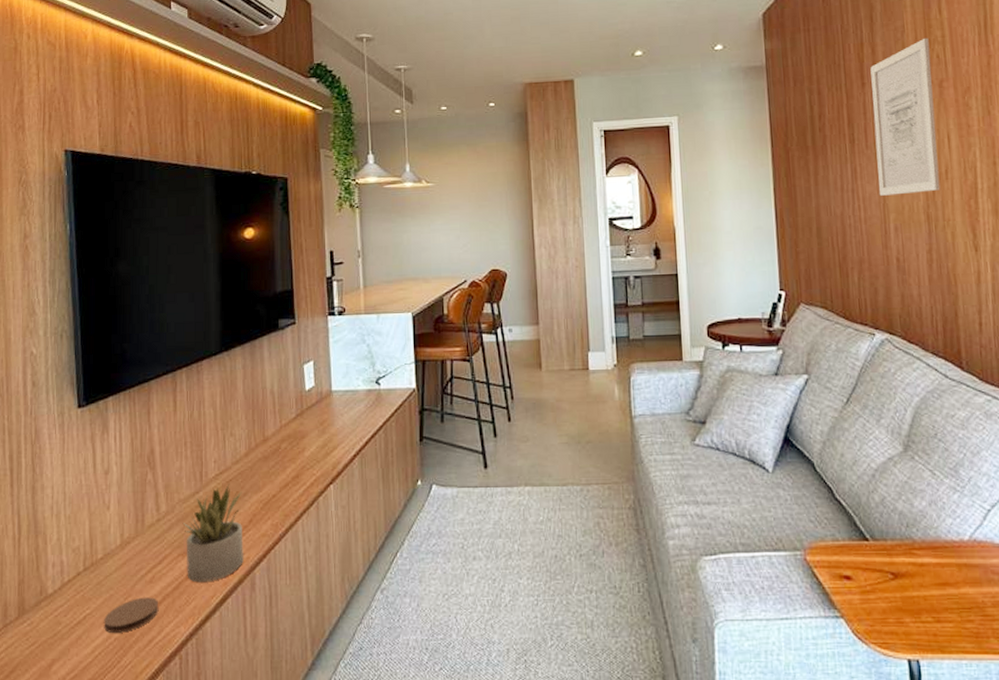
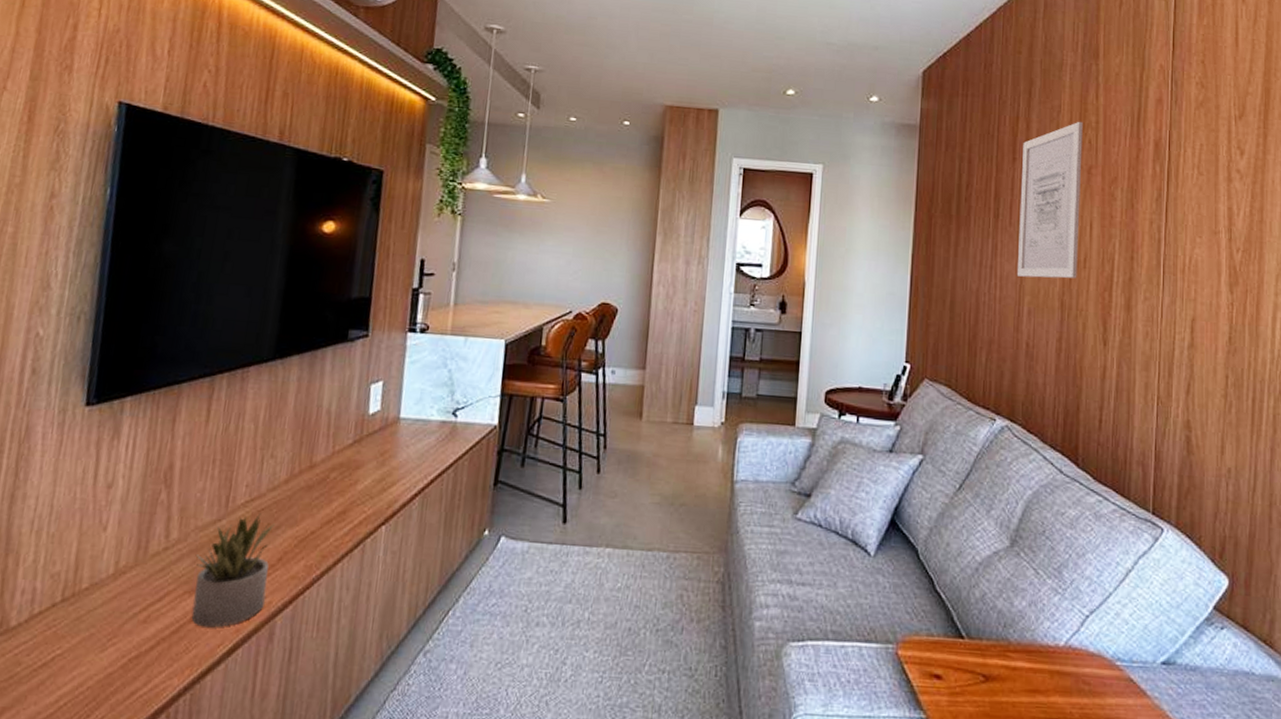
coaster: present [104,597,159,633] -> none [76,639,151,681]

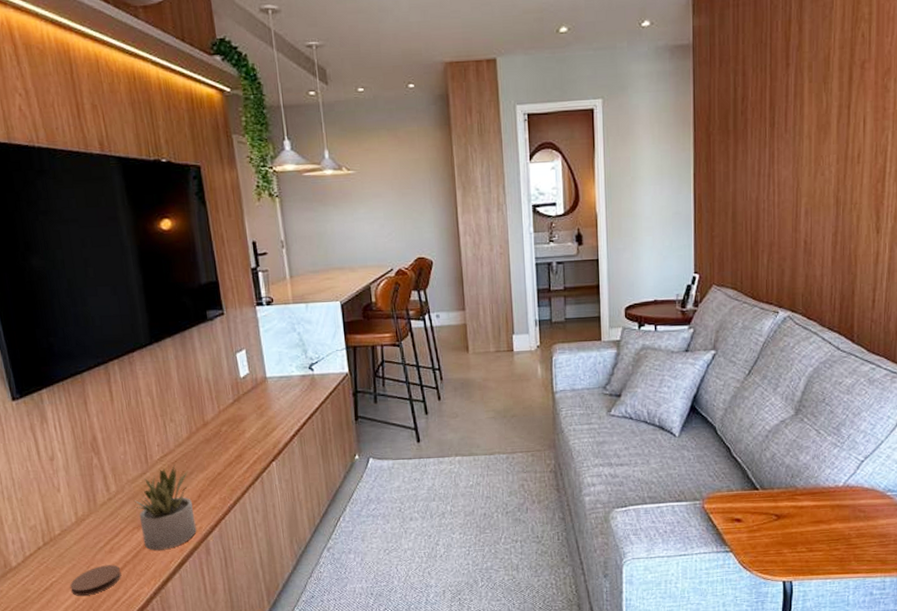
coaster: none [76,639,151,681] -> present [70,565,122,596]
wall art: present [1016,121,1083,279] -> none [793,15,856,180]

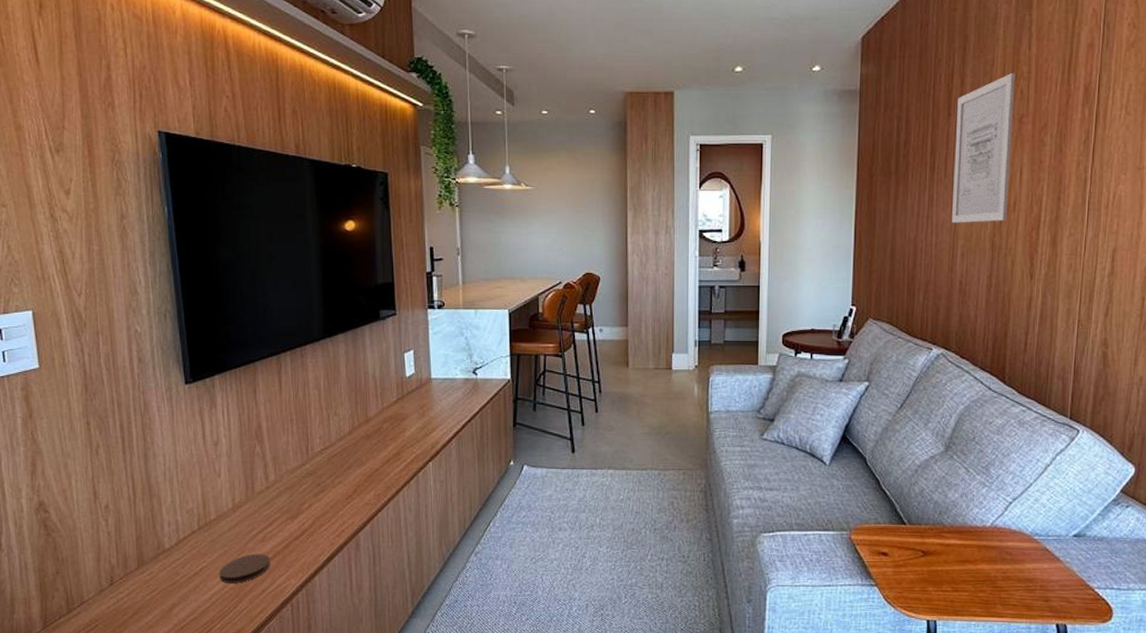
succulent plant: present [133,464,197,550] -> none [290,458,349,543]
wall art: none [793,15,856,180] -> present [951,72,1015,223]

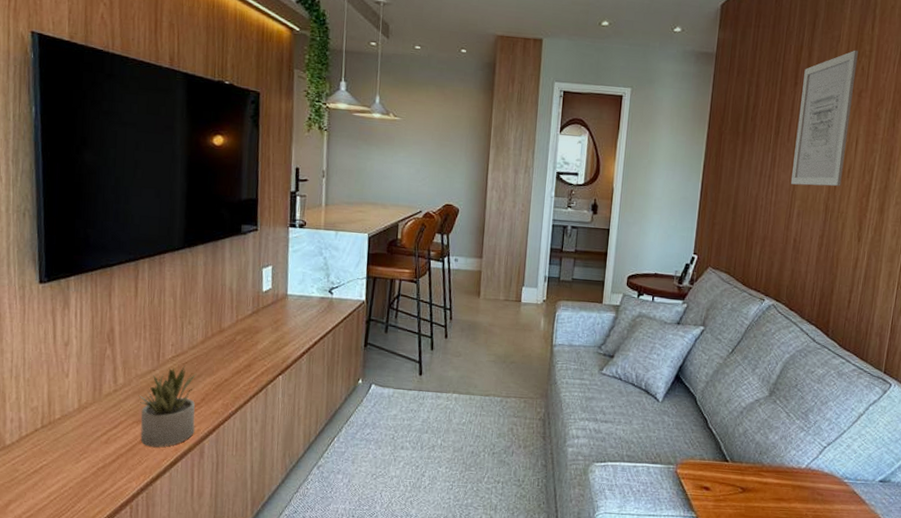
coaster: present [220,554,271,583] -> none [60,455,113,483]
succulent plant: none [290,458,349,543] -> present [138,365,197,447]

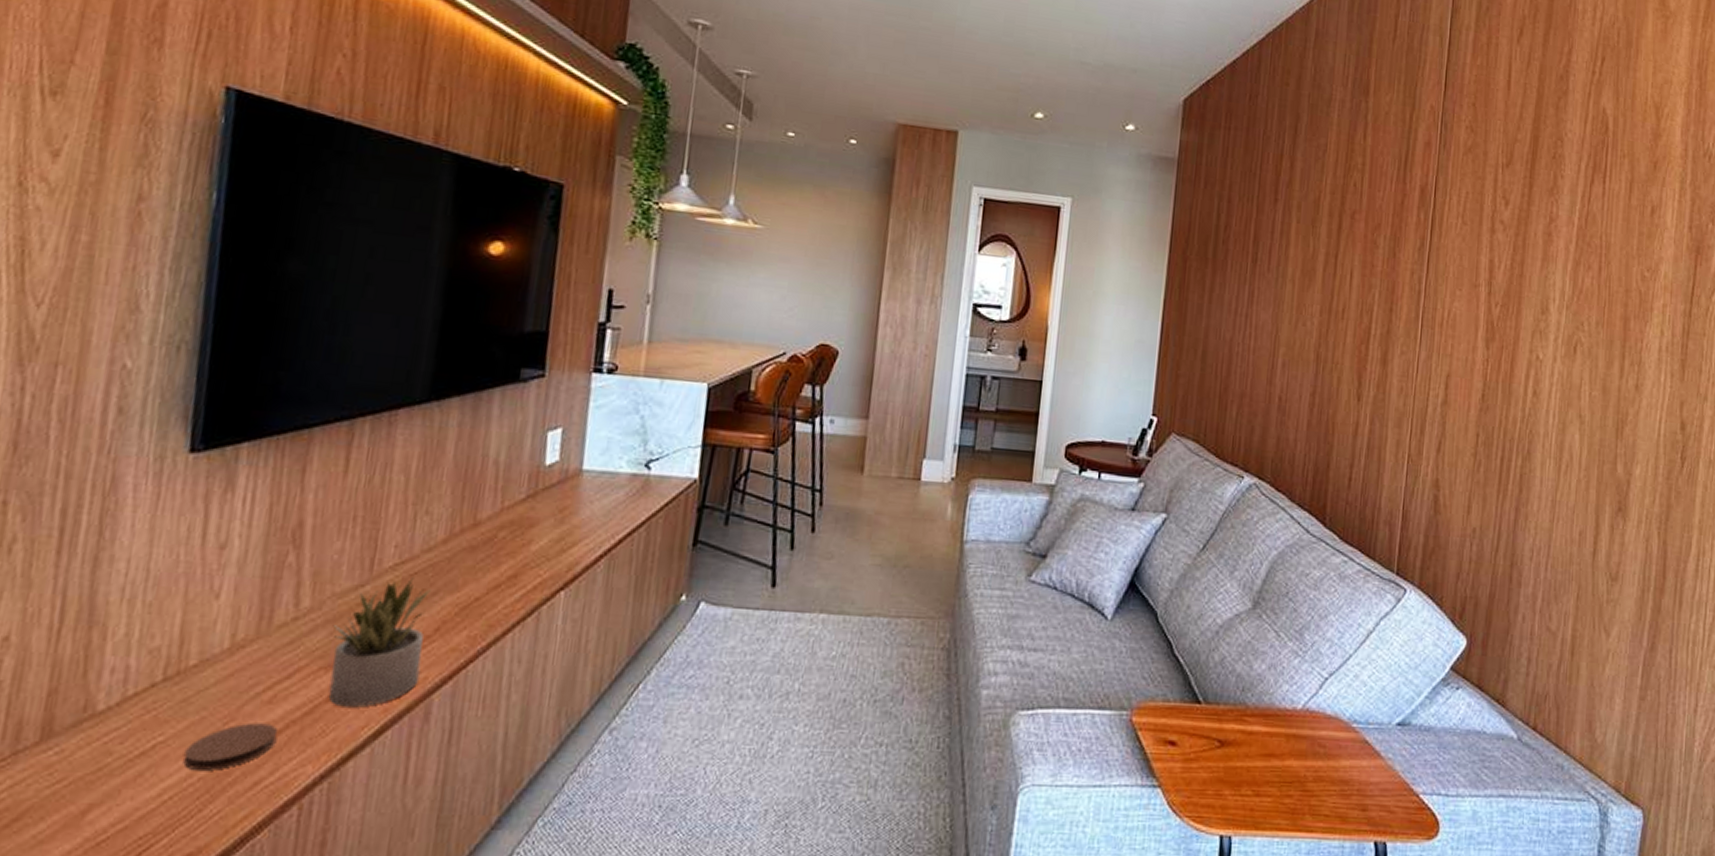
coaster: none [60,455,113,483] -> present [183,723,278,770]
wall art: present [790,50,858,186] -> none [1272,162,1349,330]

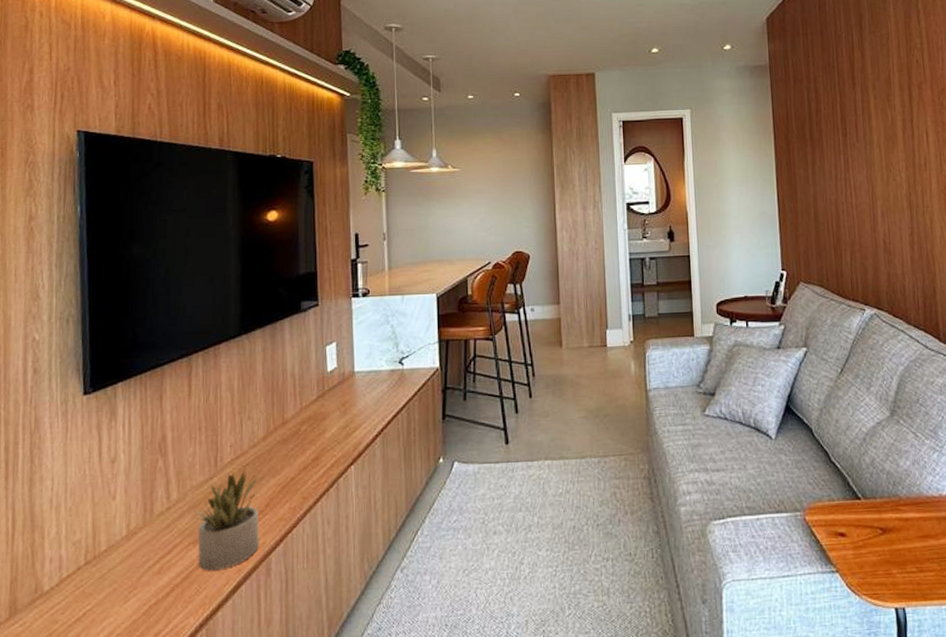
coaster: present [183,723,278,770] -> none [106,589,167,629]

